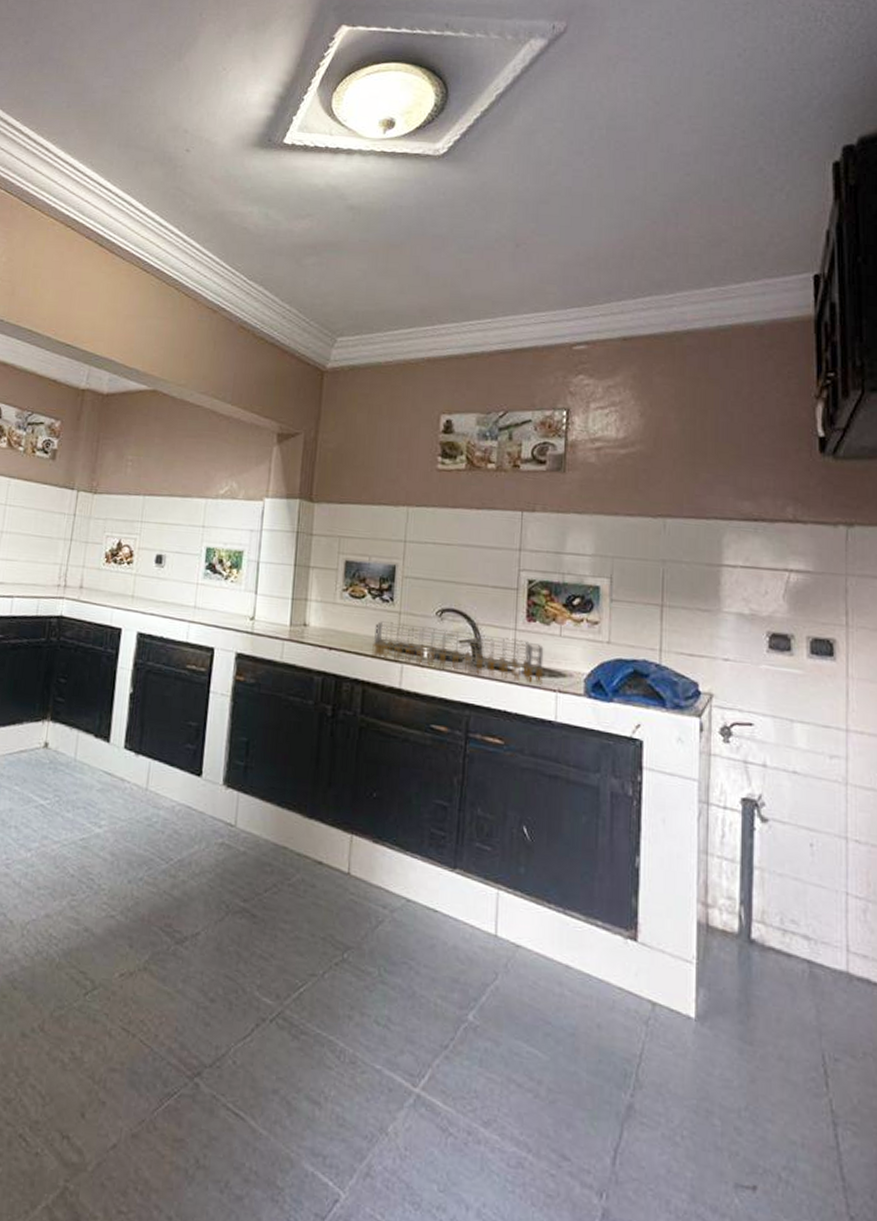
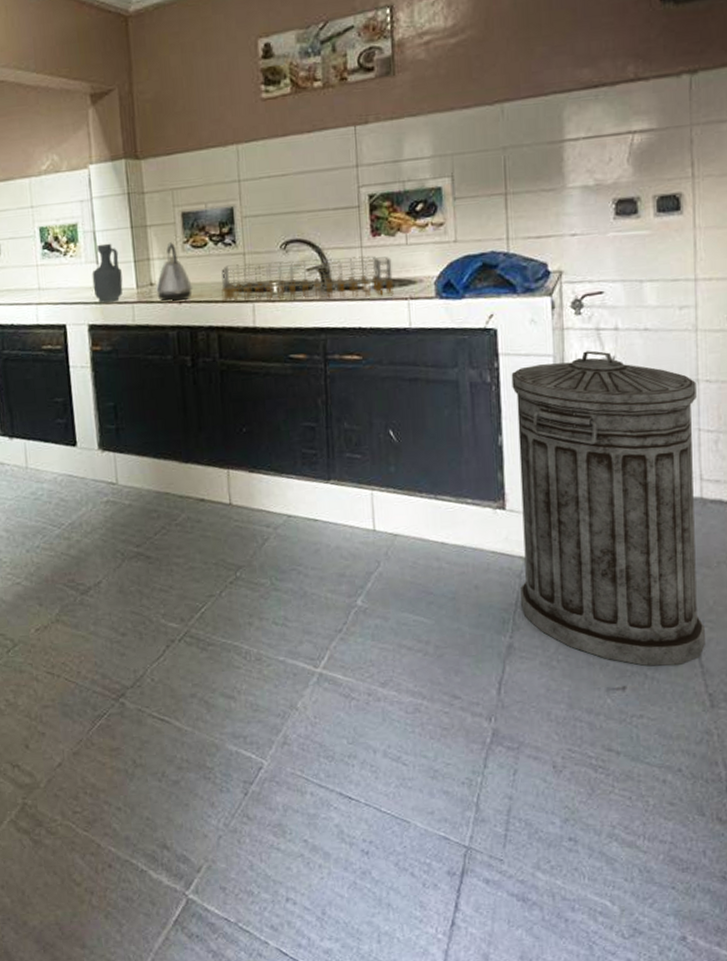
ceramic jug: none [247,575,278,636] -> present [91,243,123,304]
kettle: none [307,587,346,648] -> present [155,242,194,302]
trash can: none [646,783,848,1173] -> present [511,350,705,666]

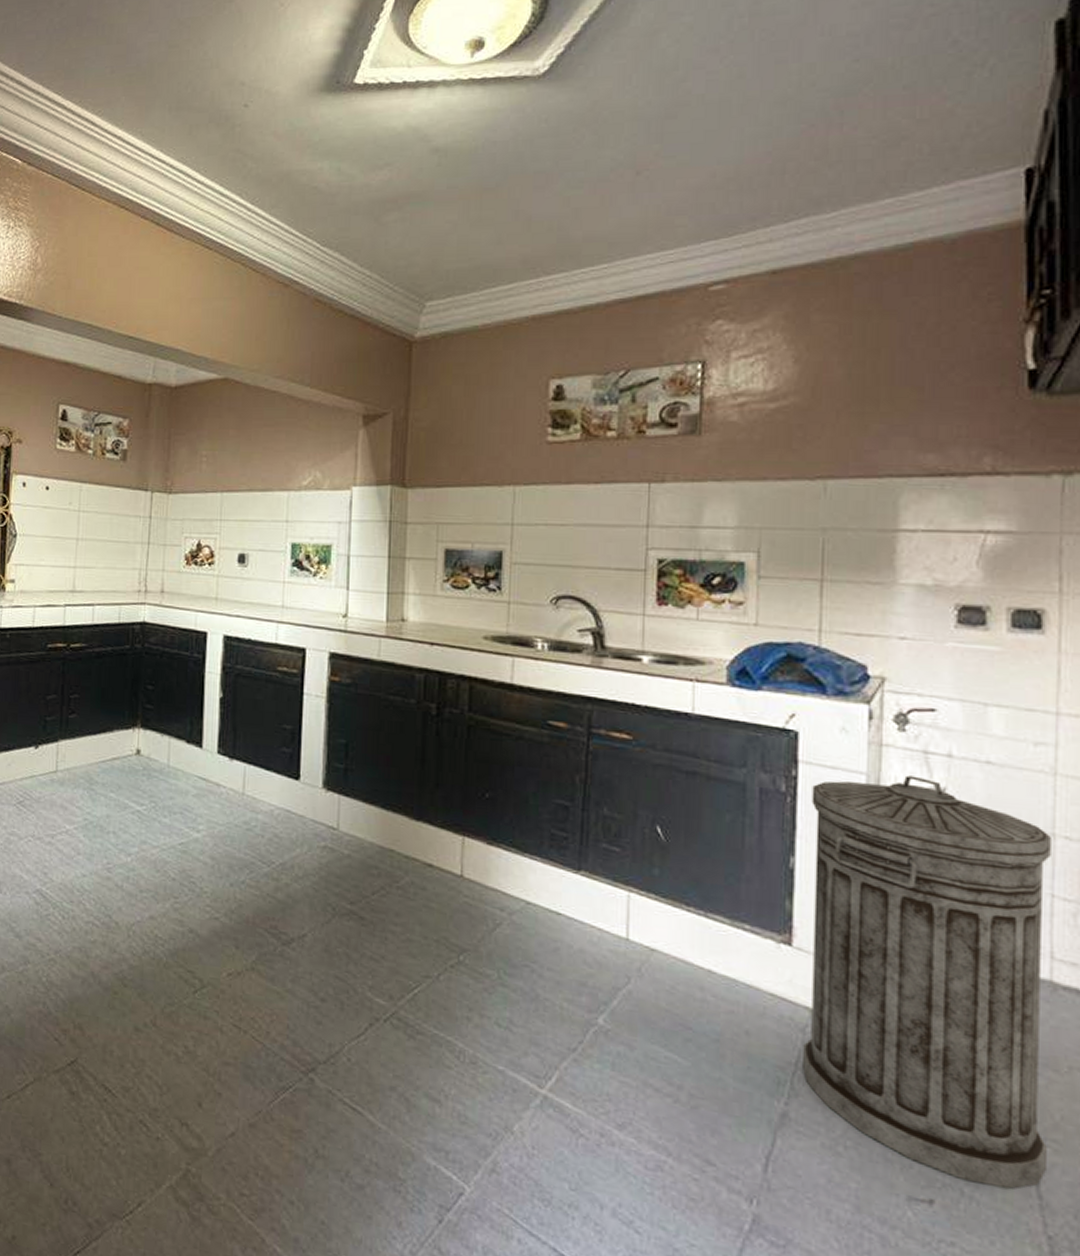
ceramic jug: present [91,243,123,304] -> none [339,569,372,633]
kettle: present [155,242,194,302] -> none [406,578,449,643]
dish rack: present [221,255,394,303] -> none [479,612,678,675]

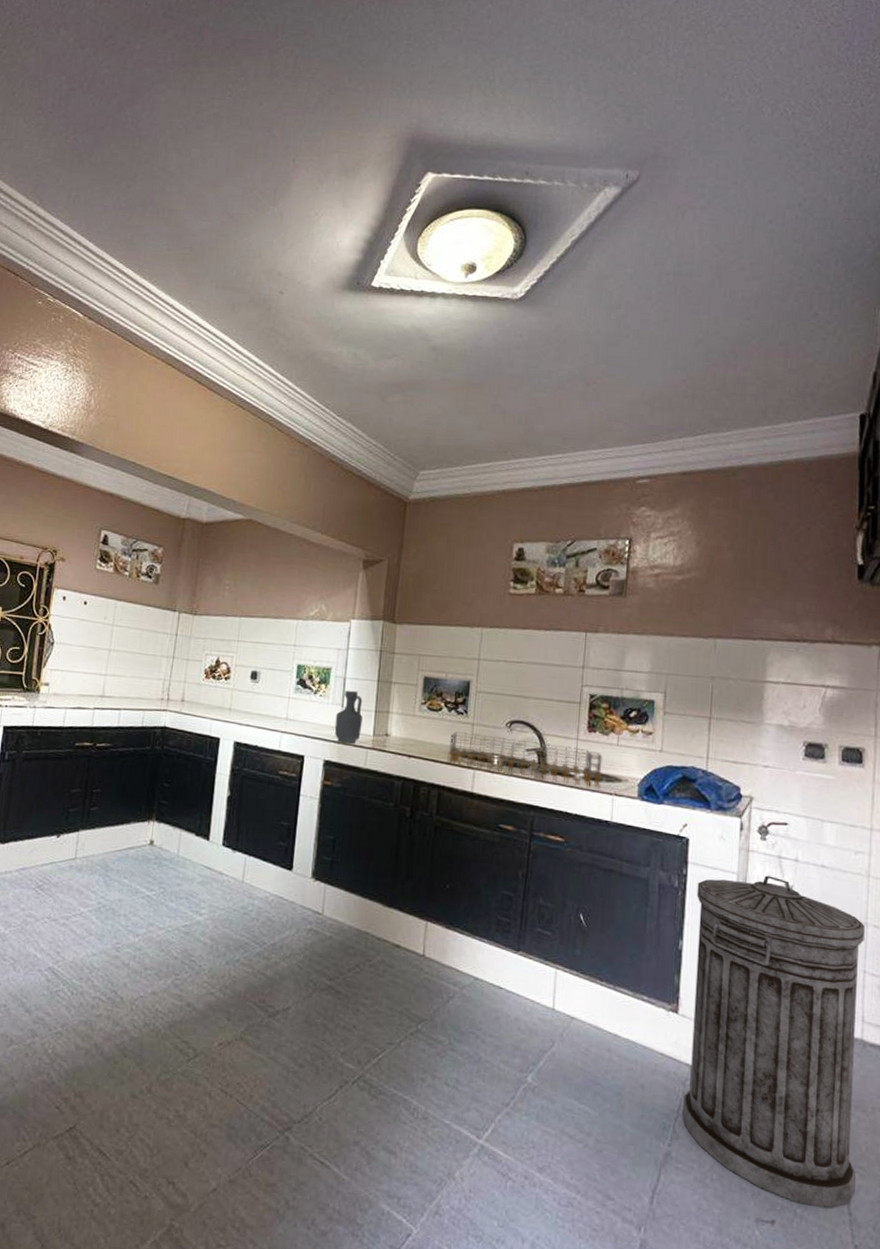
ceramic jug: none [339,569,372,633] -> present [334,690,363,745]
dish rack: none [479,612,678,675] -> present [447,731,603,789]

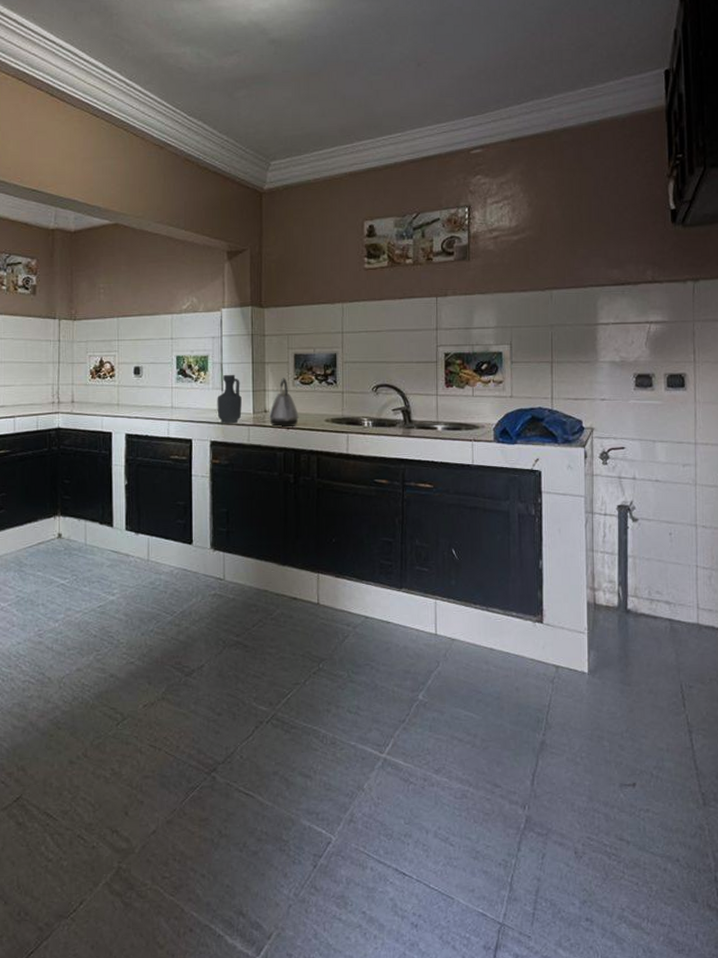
kettle: none [389,701,424,756] -> present [268,378,300,428]
dish rack: present [447,731,603,789] -> none [322,400,461,437]
trash can: present [683,875,865,1209] -> none [551,495,699,767]

